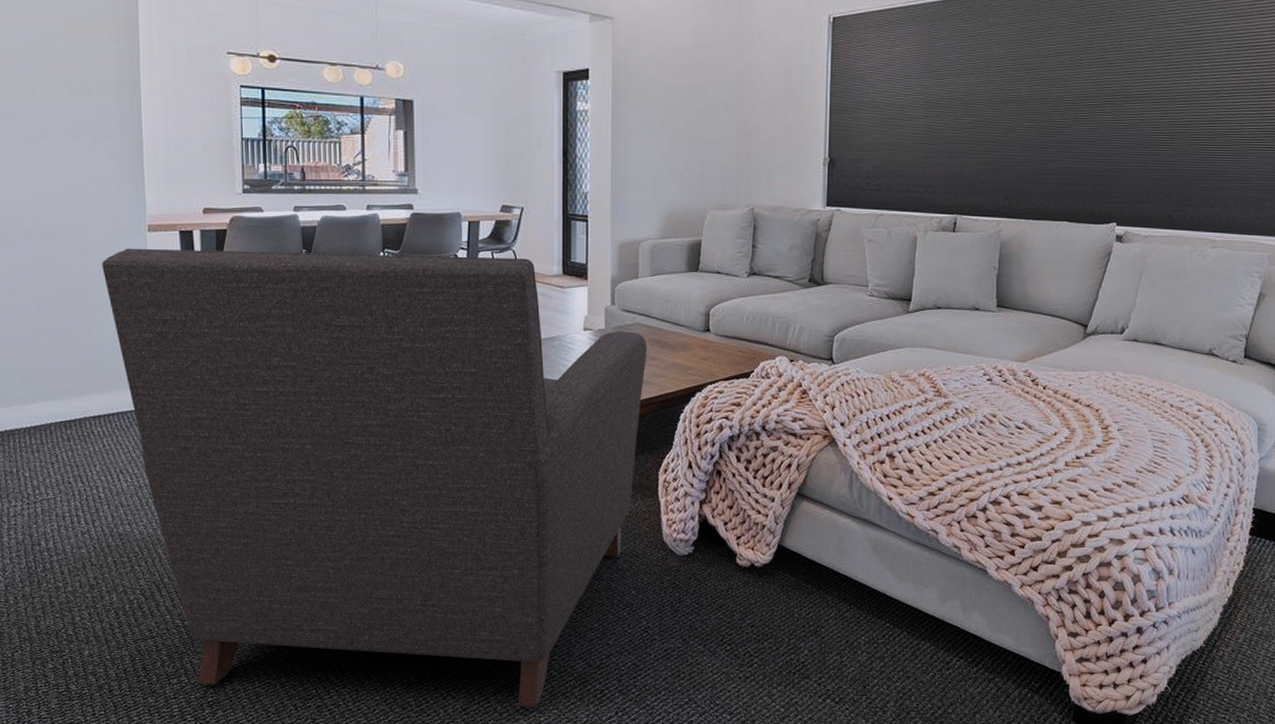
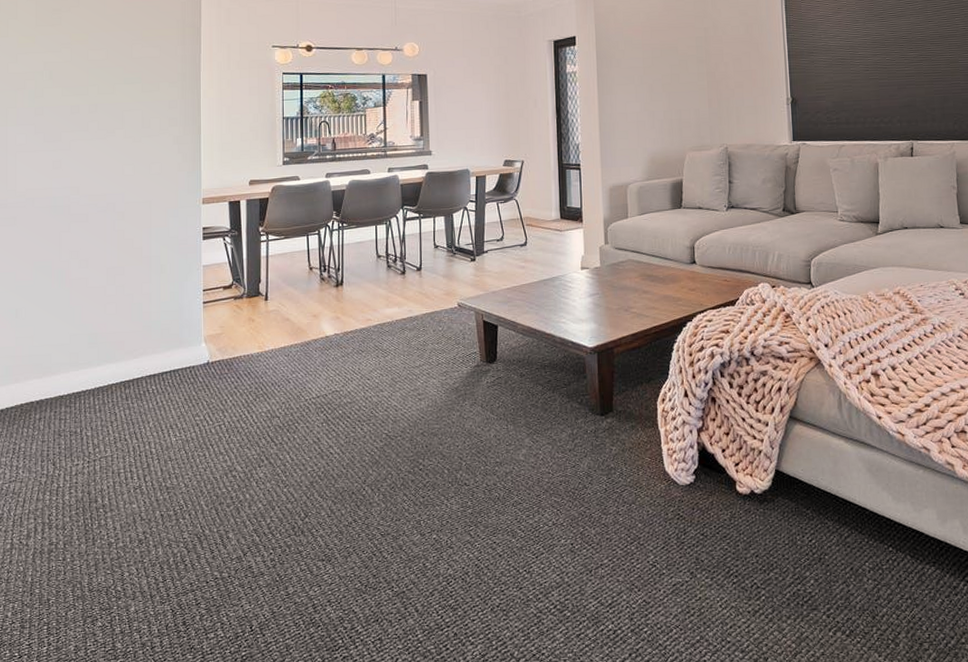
chair: present [102,248,647,707] -> none [163,206,640,652]

